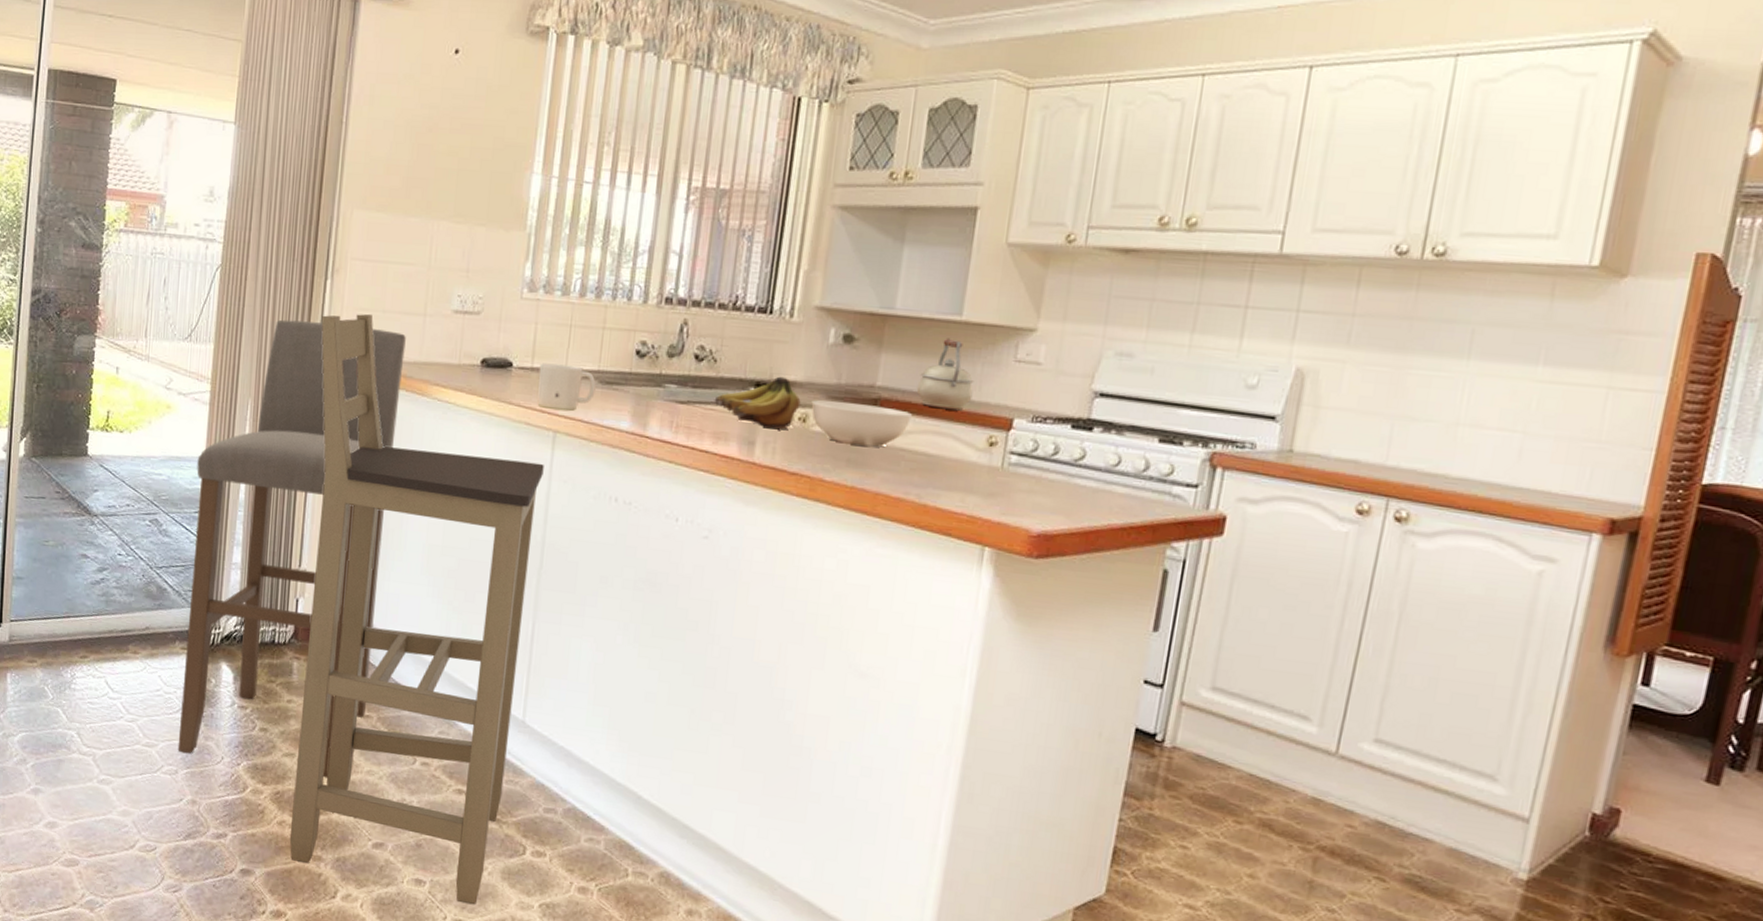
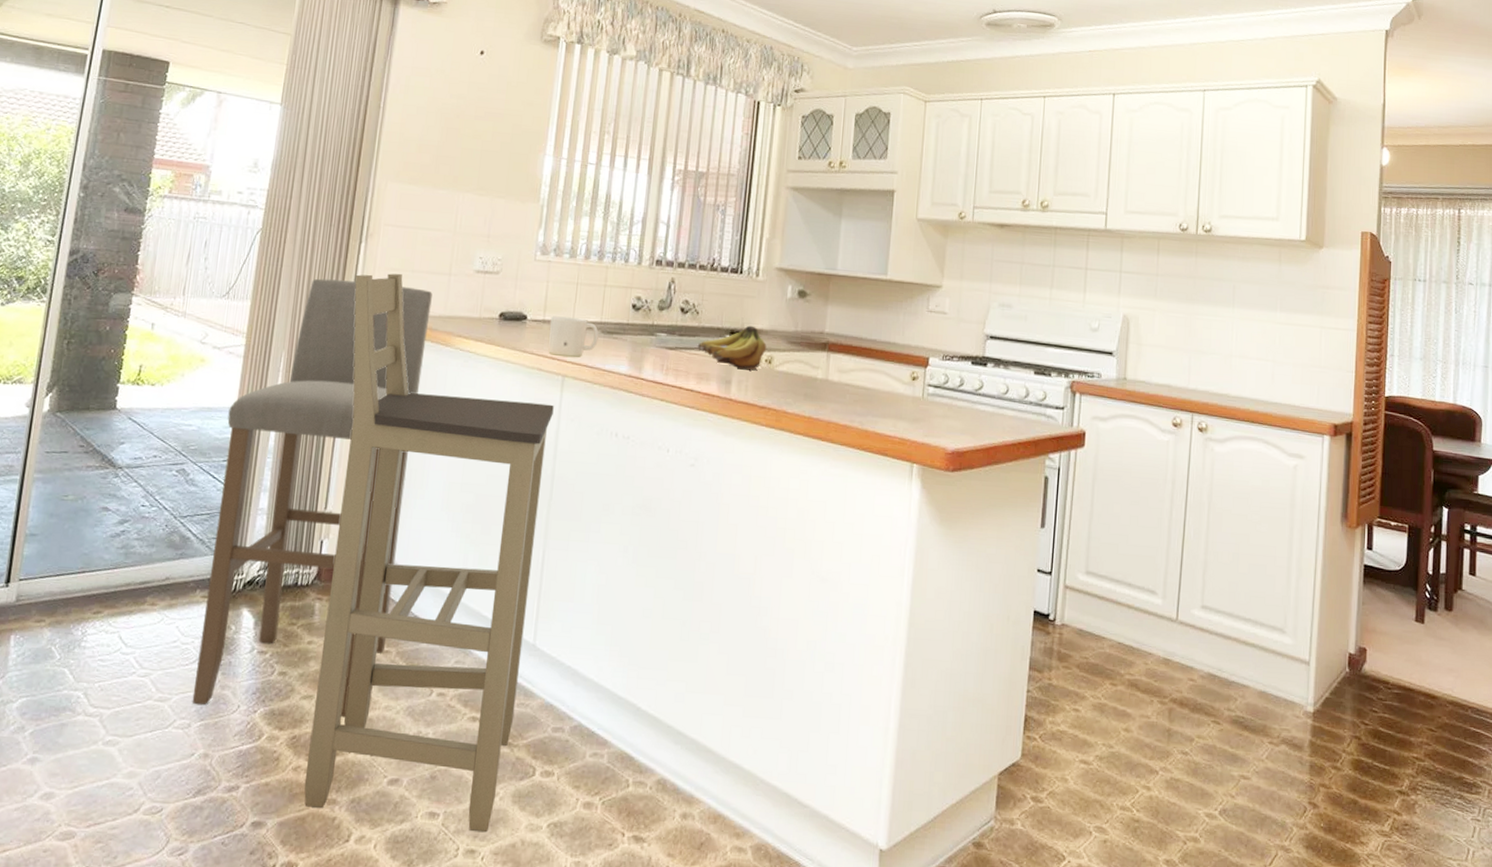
bowl: present [811,400,913,447] -> none [775,345,854,383]
kettle: present [916,338,974,411] -> none [856,293,899,352]

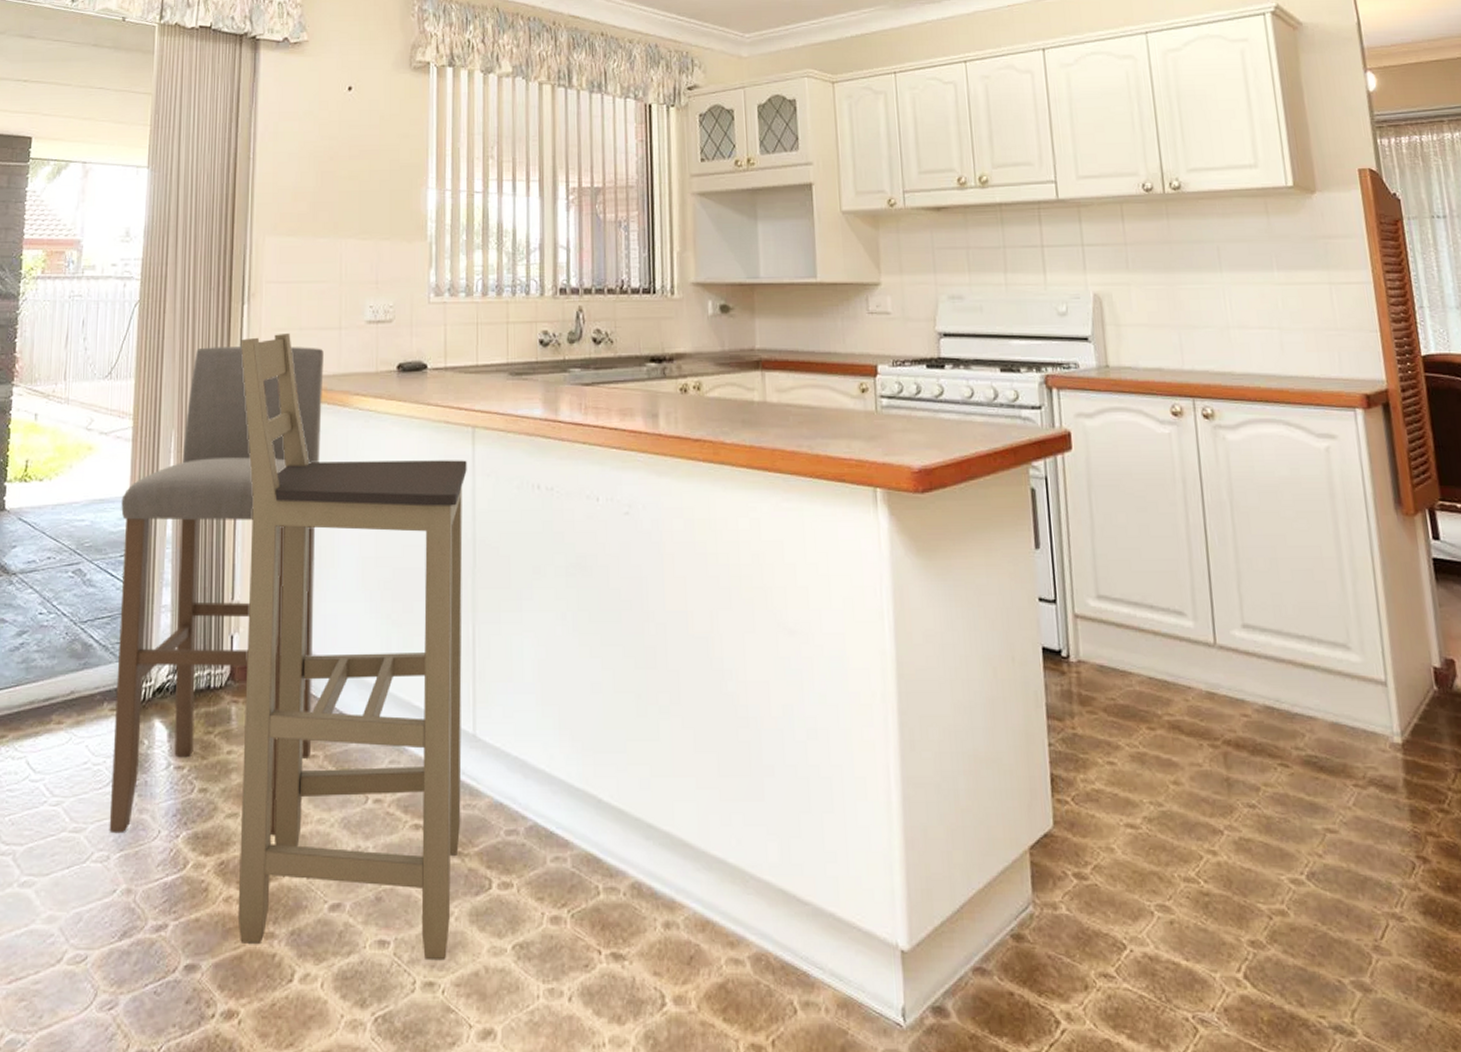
mug: present [547,316,599,358] -> none [452,361,507,406]
fruit: present [697,325,767,371] -> none [615,350,693,400]

